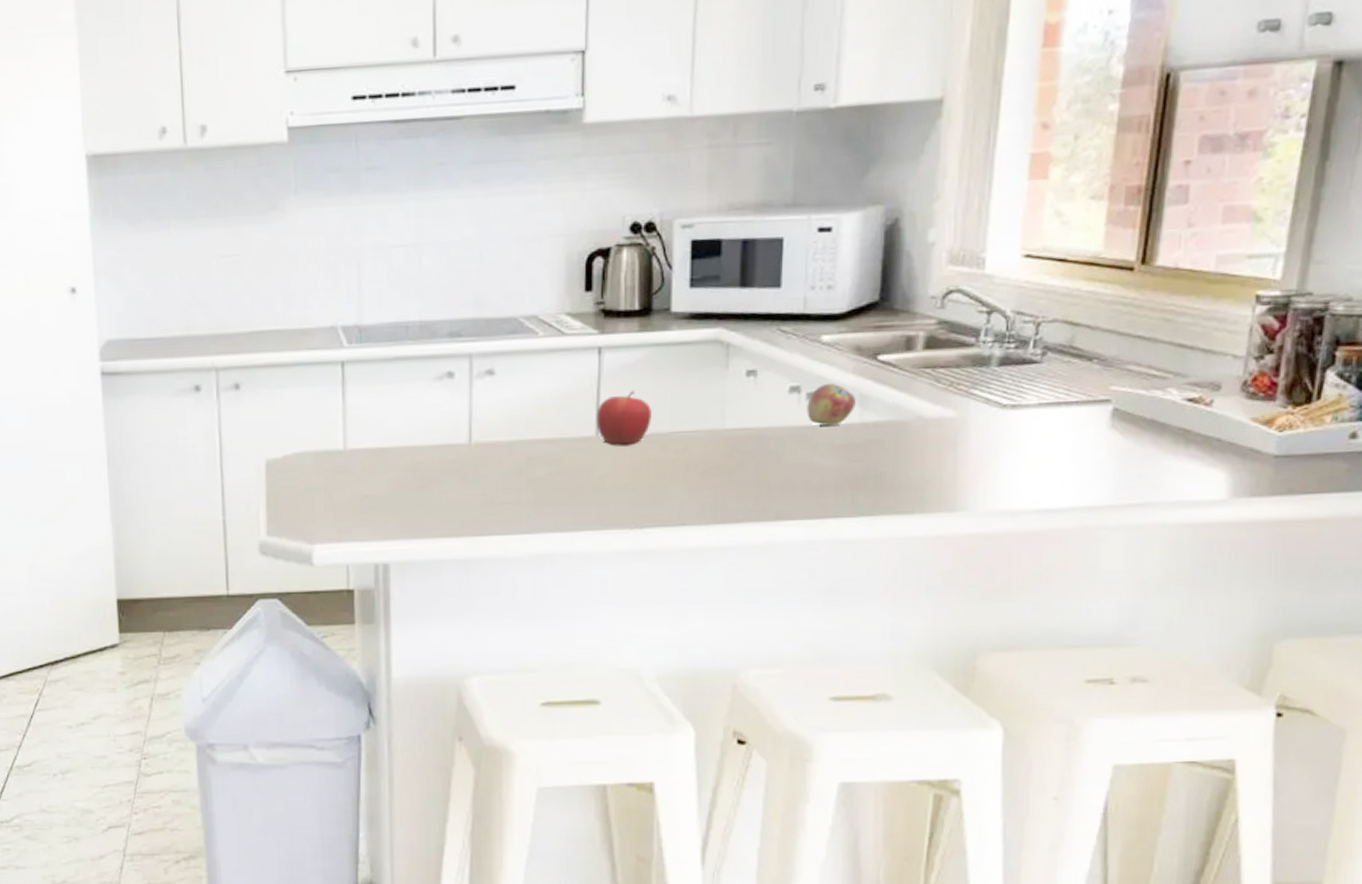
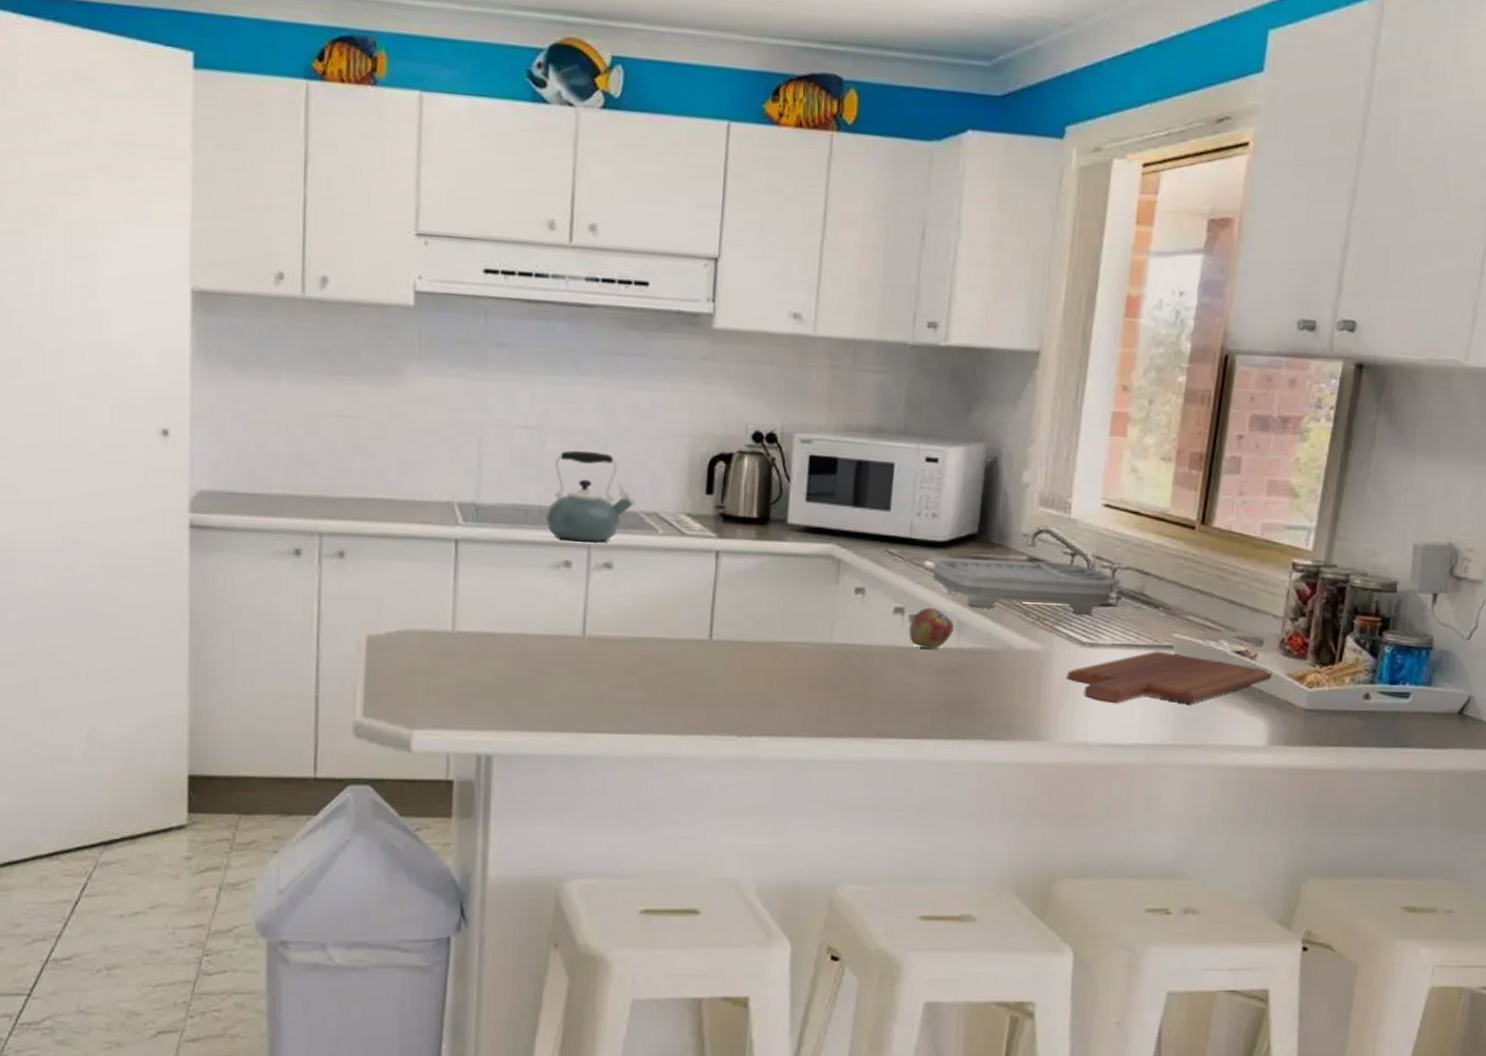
kettle: none [427,262,515,351] -> present [546,451,636,542]
fruit: present [596,390,652,447] -> none [710,597,764,653]
dish rack: none [824,322,1046,378] -> present [928,557,1121,615]
cutting board: none [986,406,1233,466] -> present [1067,651,1272,705]

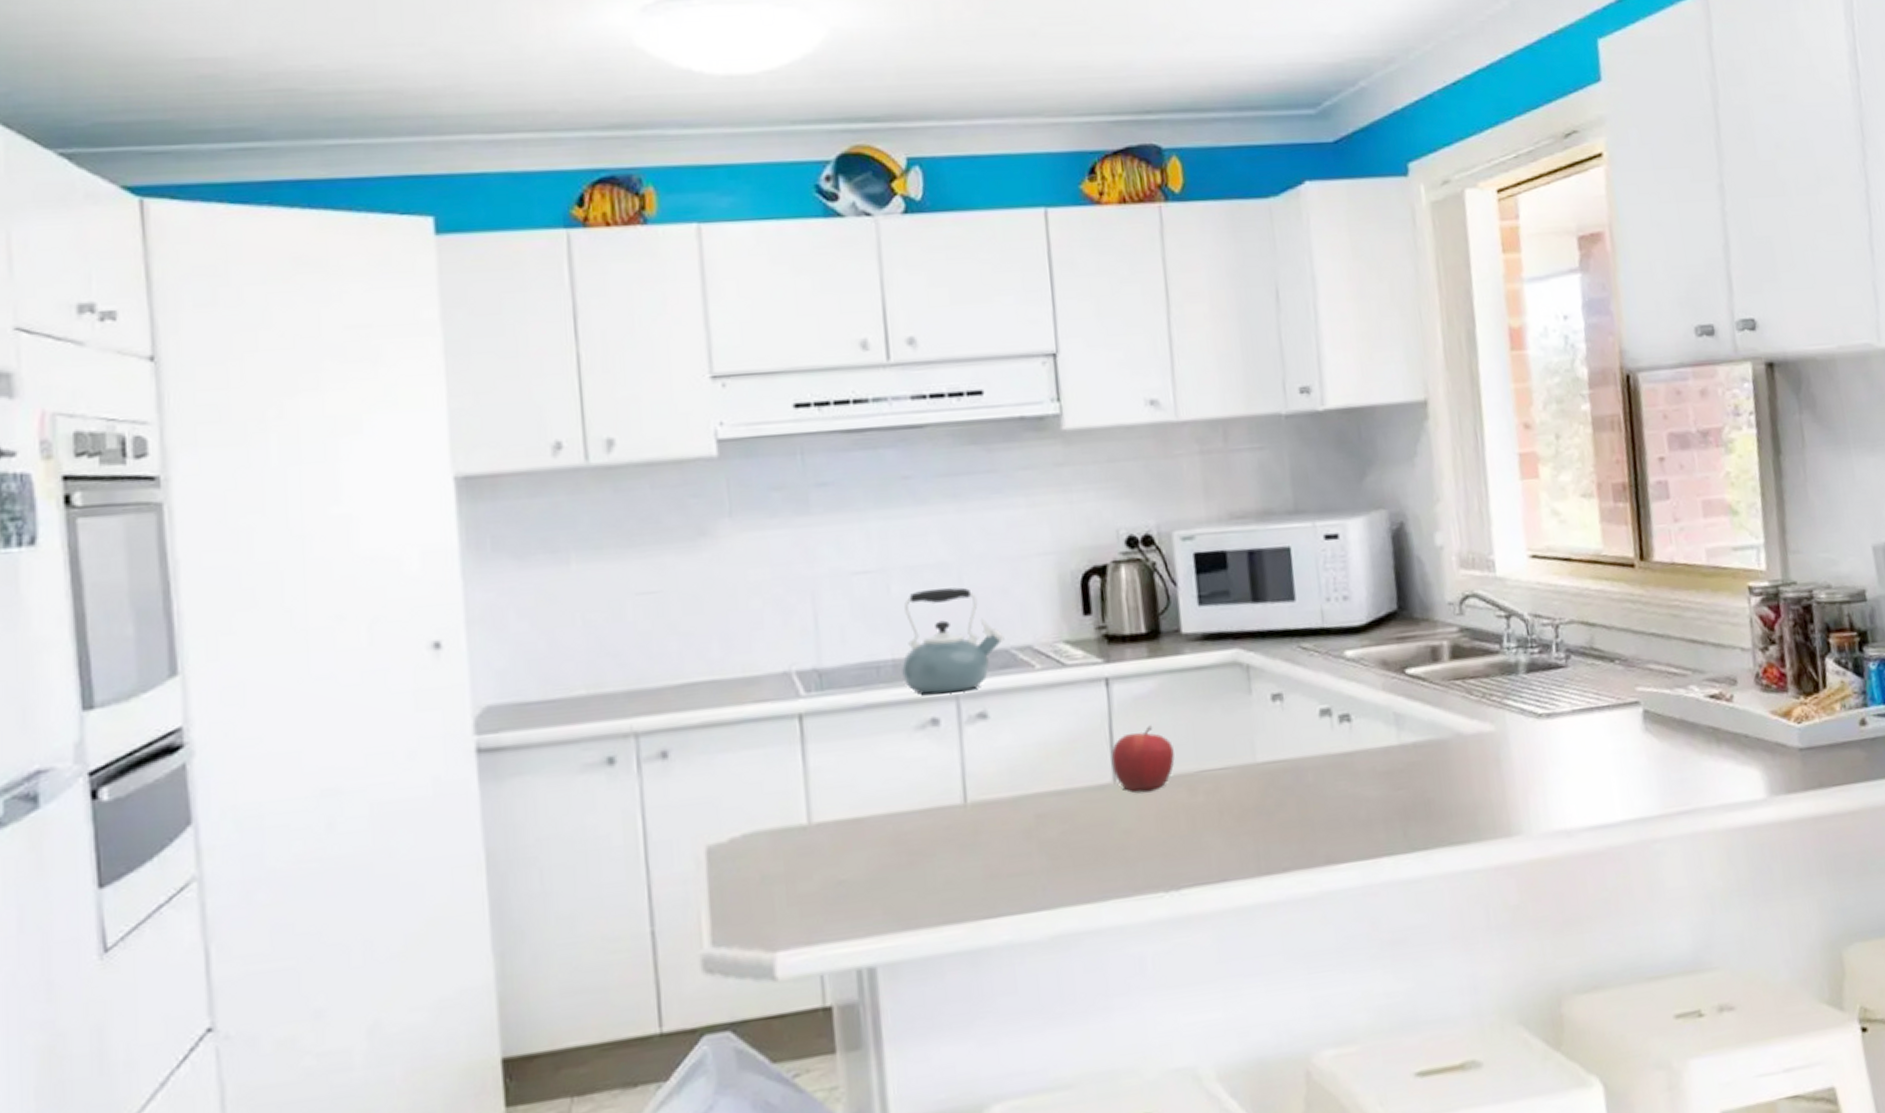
fruit: none [710,597,764,653] -> present [1110,725,1175,794]
fruit: present [909,607,954,649] -> none [1340,702,1391,751]
dish rack: present [928,557,1121,615] -> none [1347,627,1567,694]
cutting board: present [1067,651,1272,705] -> none [1528,709,1756,779]

